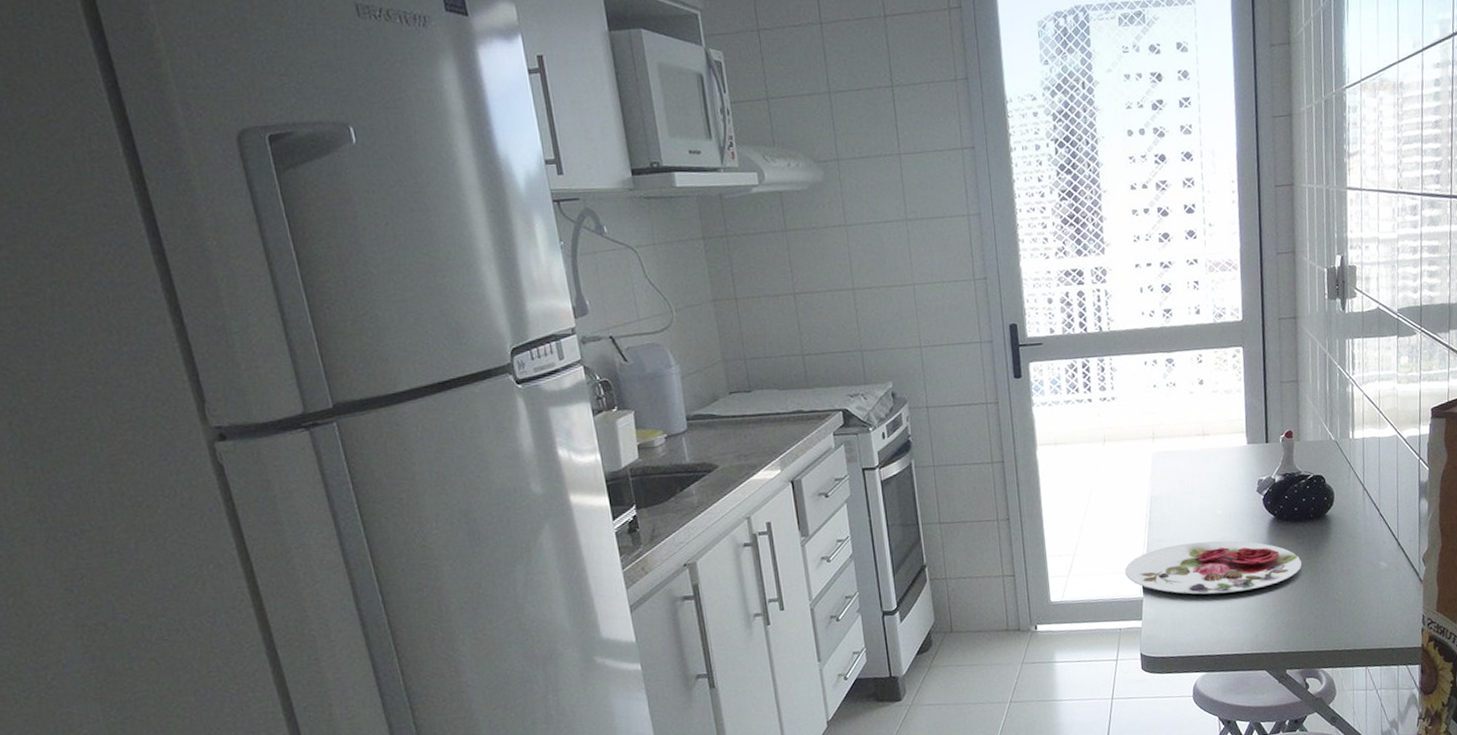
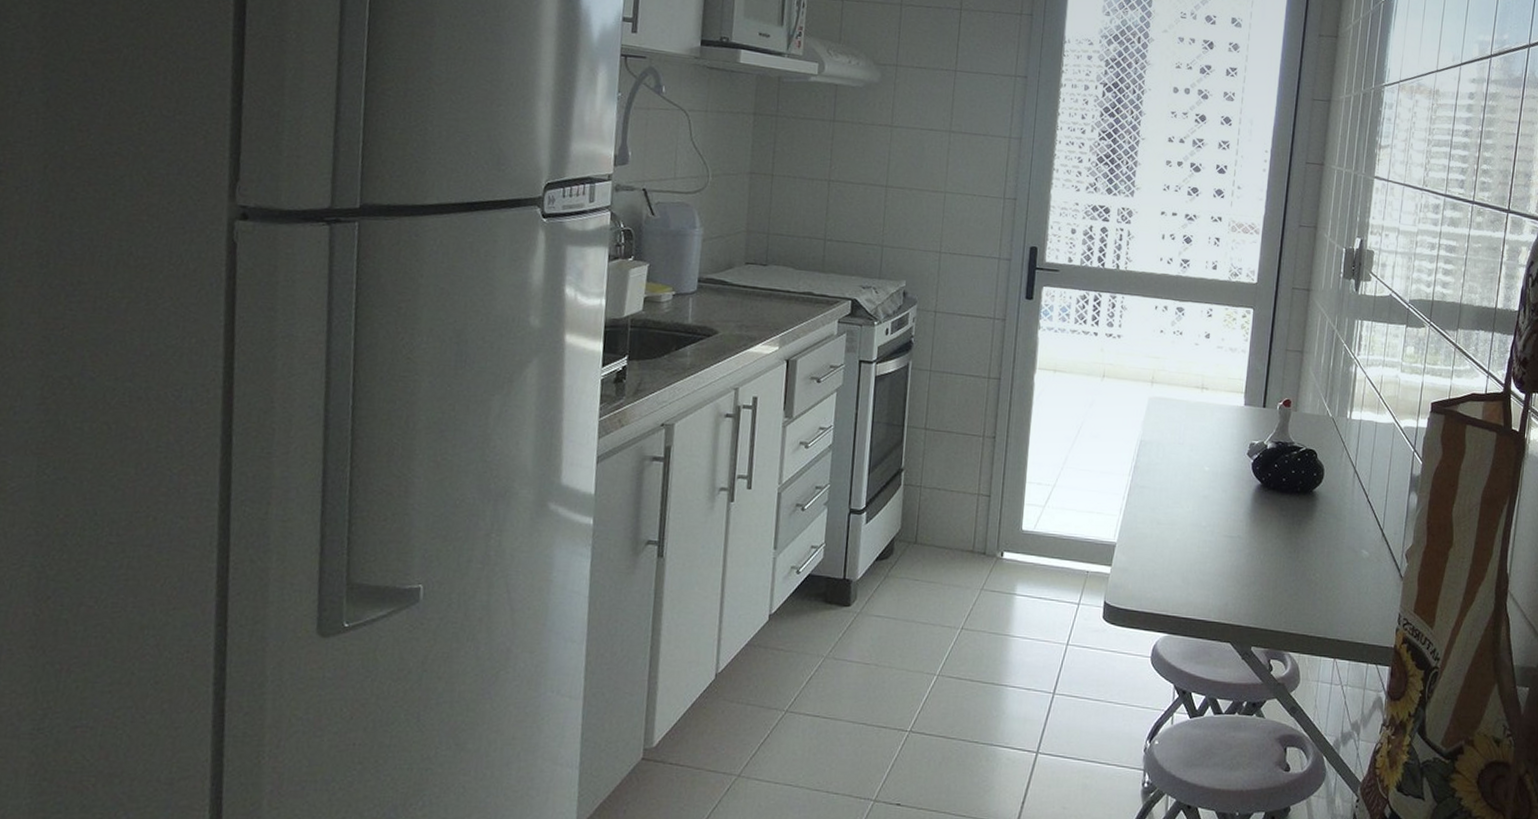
plate: present [1124,540,1302,595] -> none [1102,494,1283,555]

